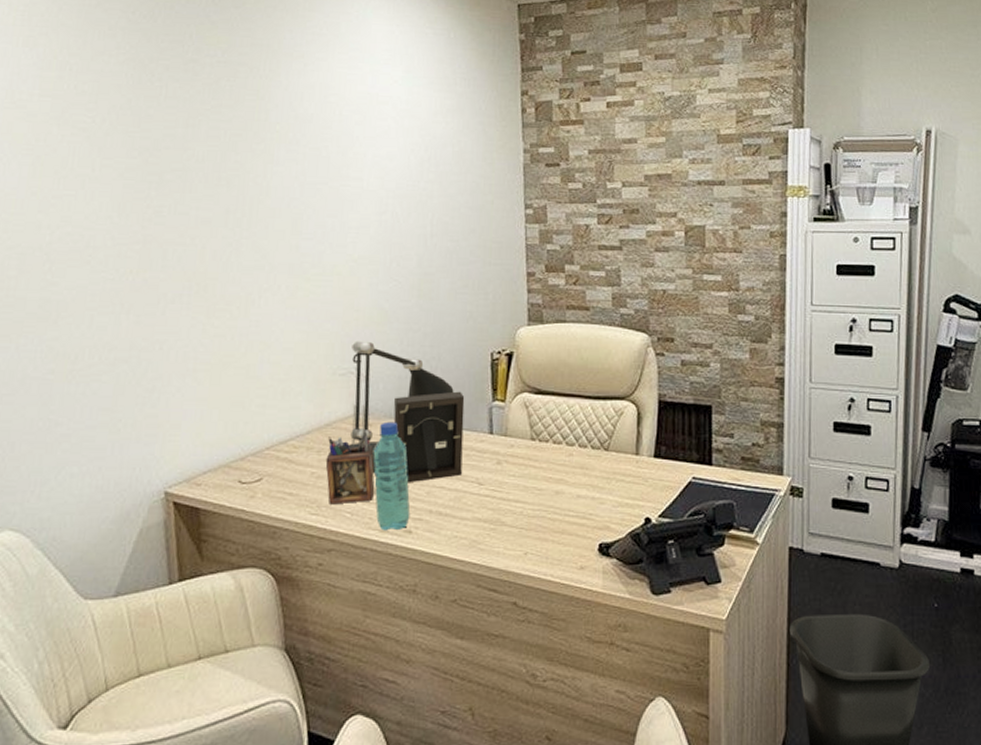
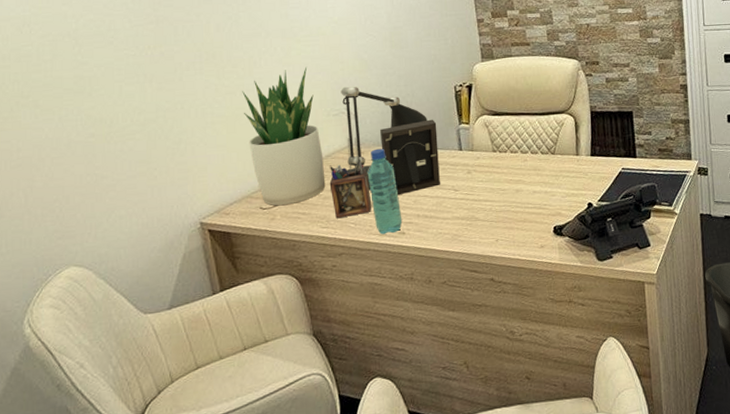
planter: none [233,313,322,481] -> present [242,67,326,206]

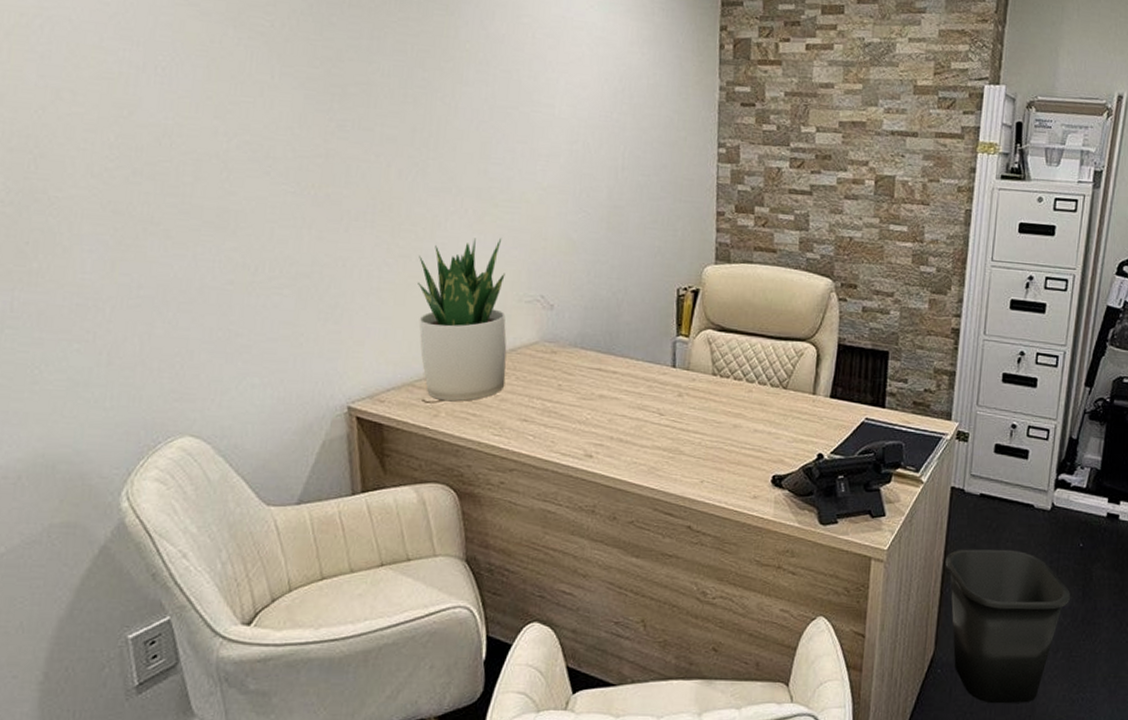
desk organizer: present [329,158,372,219] -> none [509,358,558,427]
desk lamp: present [341,86,427,190] -> none [532,269,639,398]
water bottle: present [367,148,403,235] -> none [556,350,592,455]
picture frame: present [380,119,440,196] -> none [578,324,650,410]

